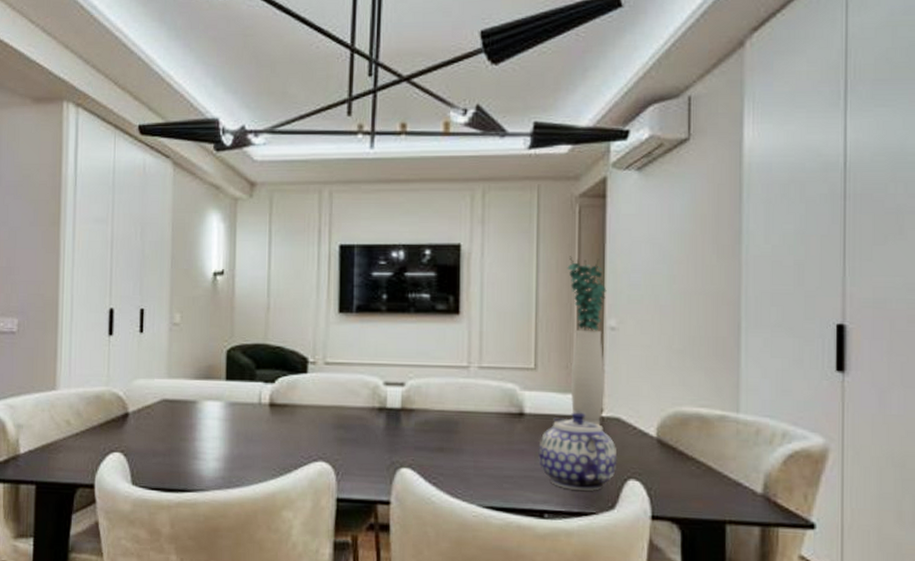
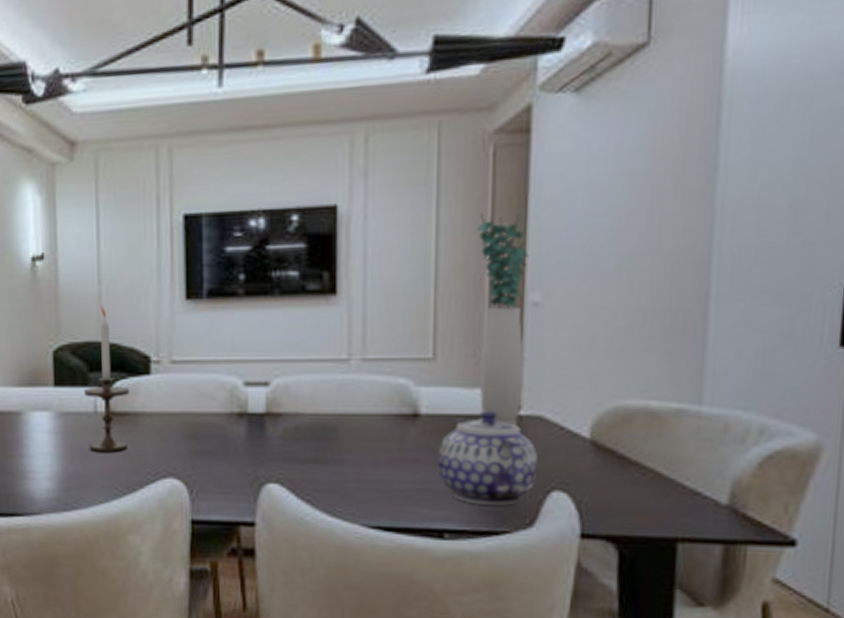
candlestick: none [250,313,290,439] -> present [83,304,130,453]

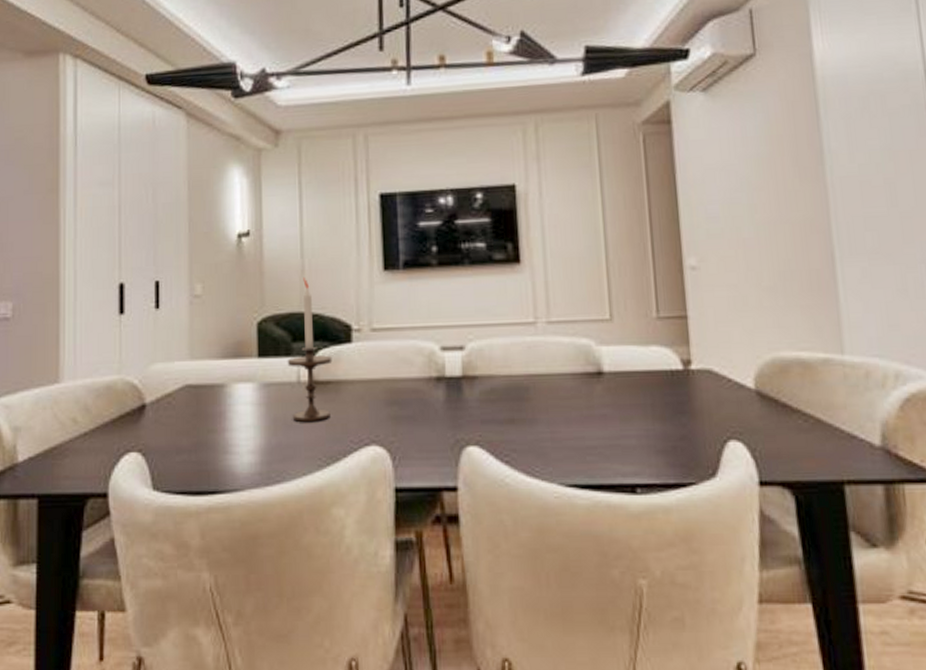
teapot: present [437,409,539,507] -> none [622,365,715,459]
vase: present [476,213,529,426] -> none [636,190,692,380]

